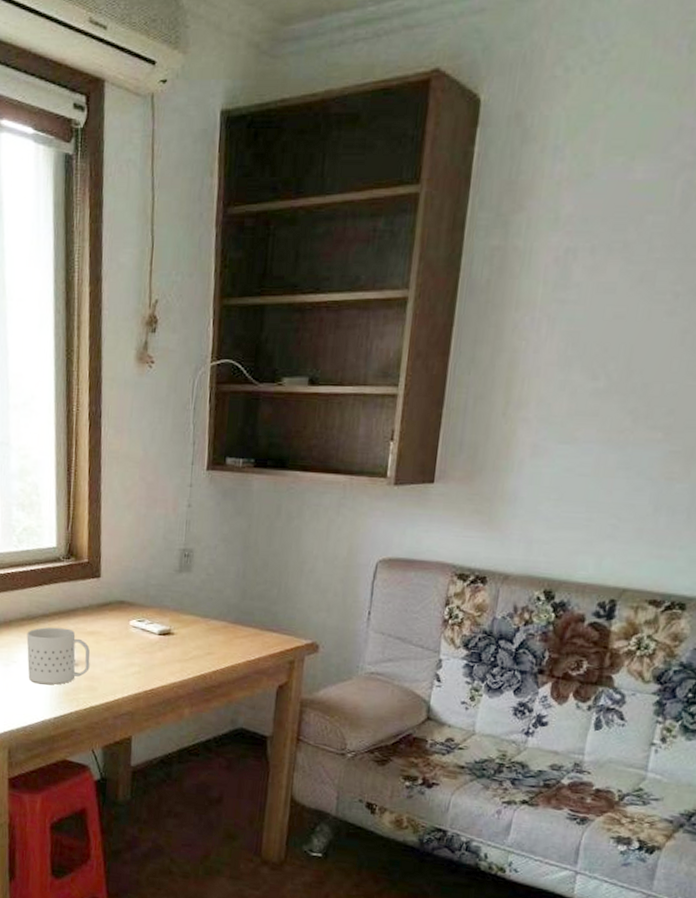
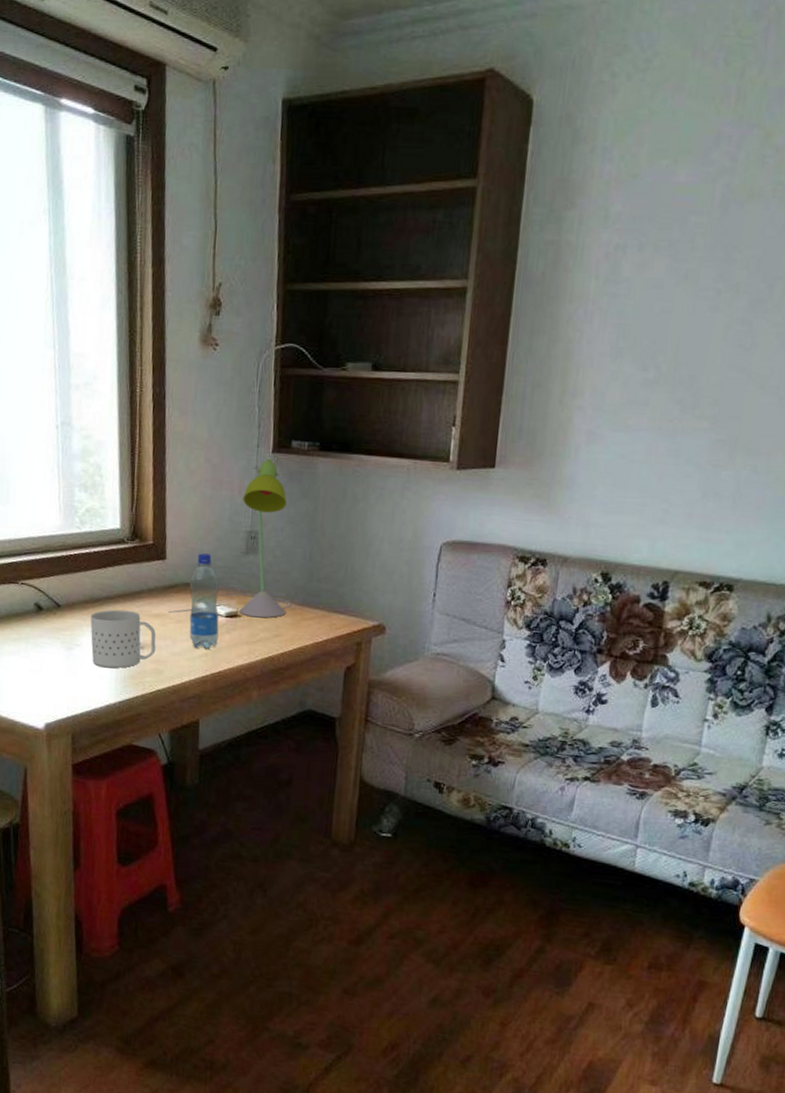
desk lamp: none [102,474,225,636] -> present [168,457,292,618]
bottle: none [123,571,153,667] -> present [189,553,219,650]

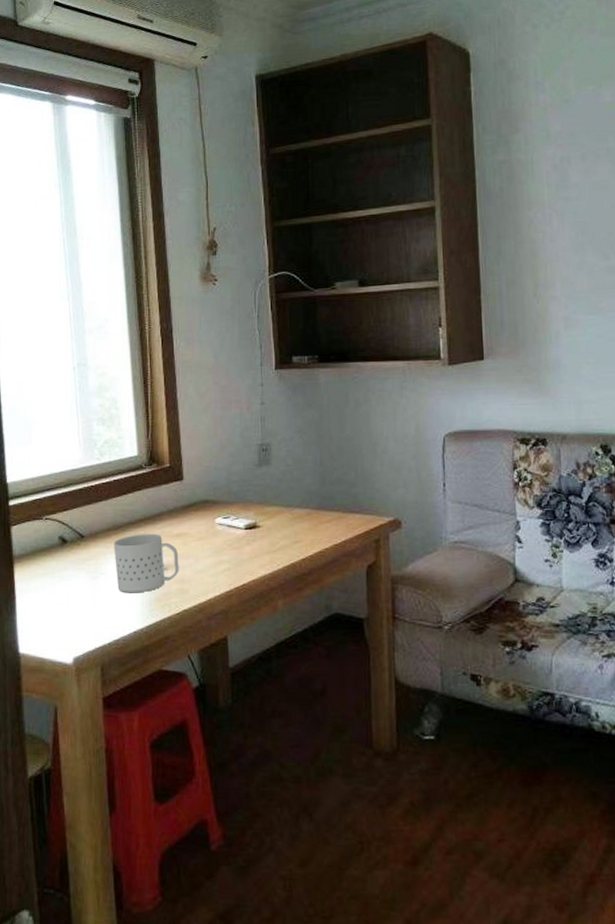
desk lamp: present [168,457,292,618] -> none [189,373,308,531]
bottle: present [189,553,219,650] -> none [208,470,239,564]

